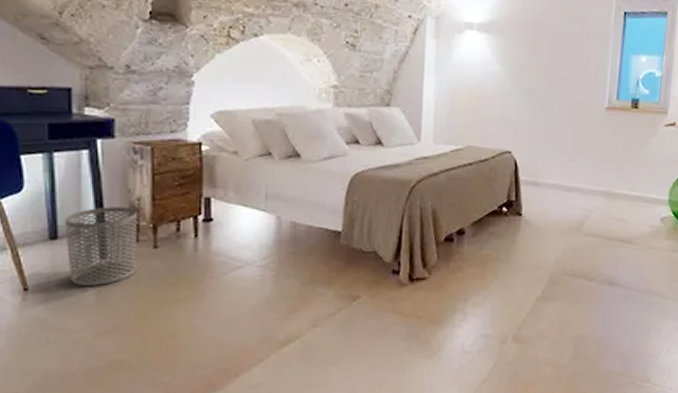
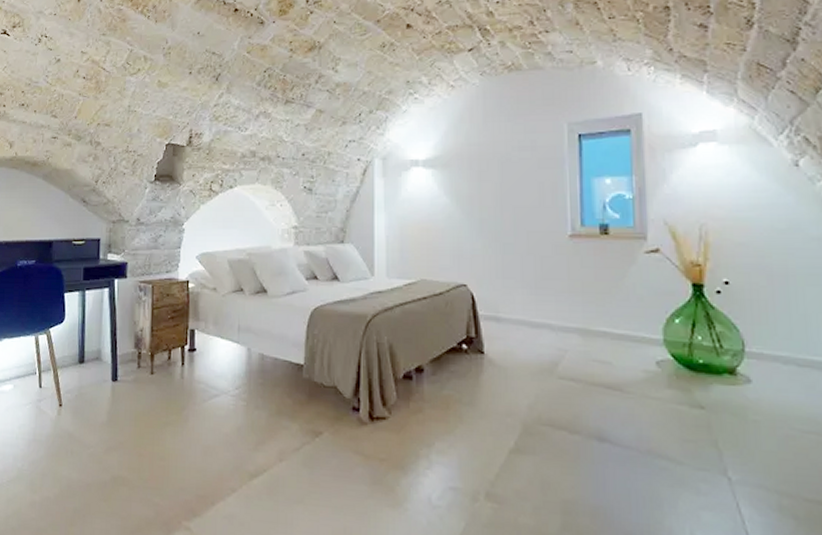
waste bin: present [64,206,138,285] -> none [89,336,141,406]

